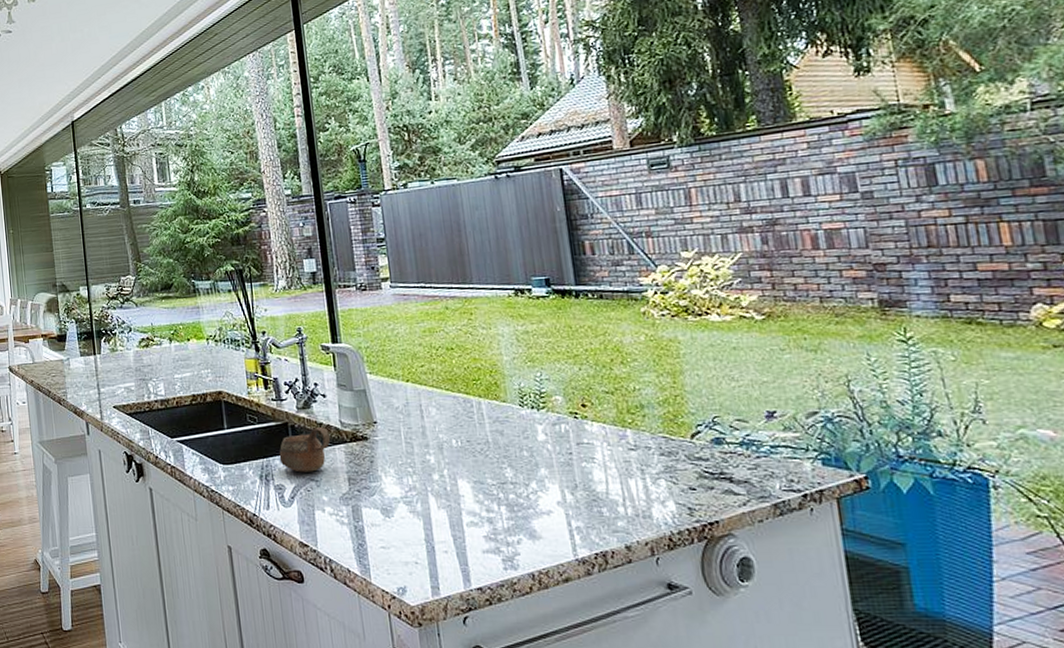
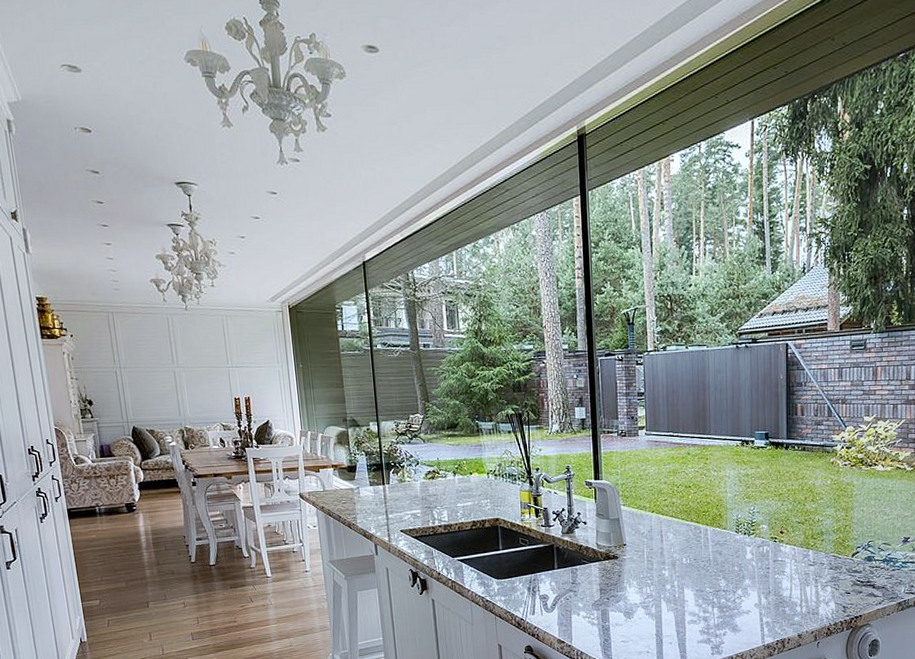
cup: present [279,427,331,473] -> none [545,549,588,585]

